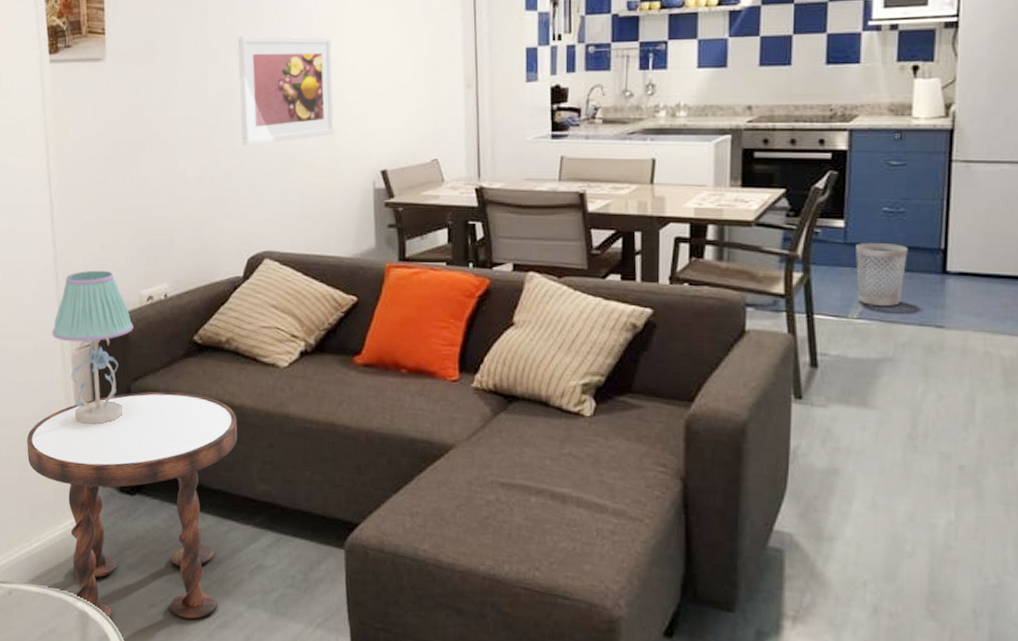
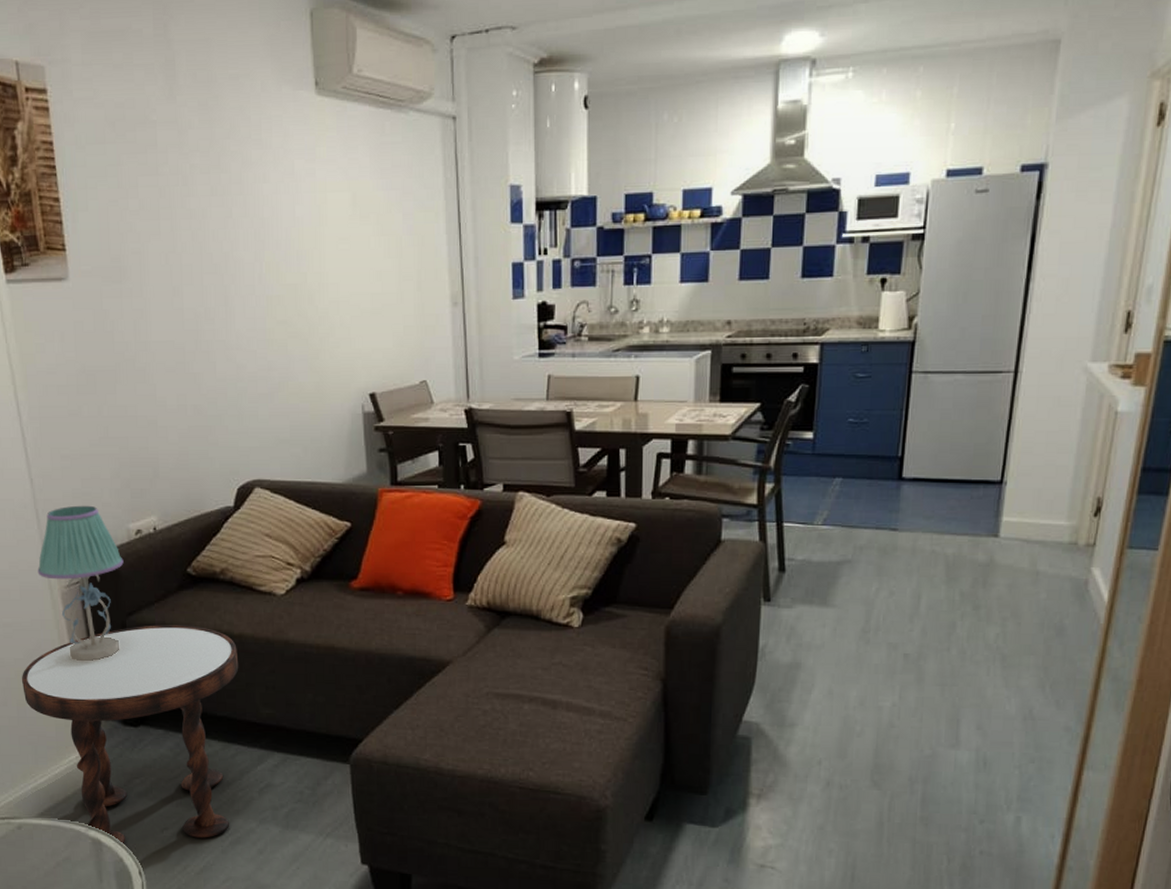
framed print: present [237,36,334,146] -> none [211,251,319,371]
wastebasket: present [856,243,908,306] -> none [822,453,869,512]

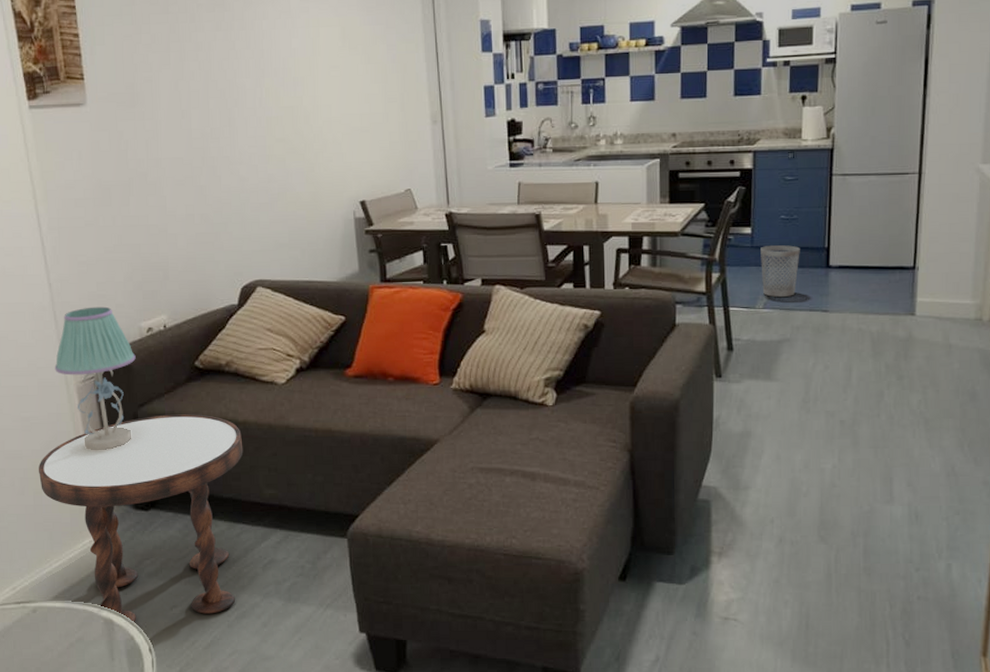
wastebasket: none [822,453,869,512] -> present [760,245,800,297]

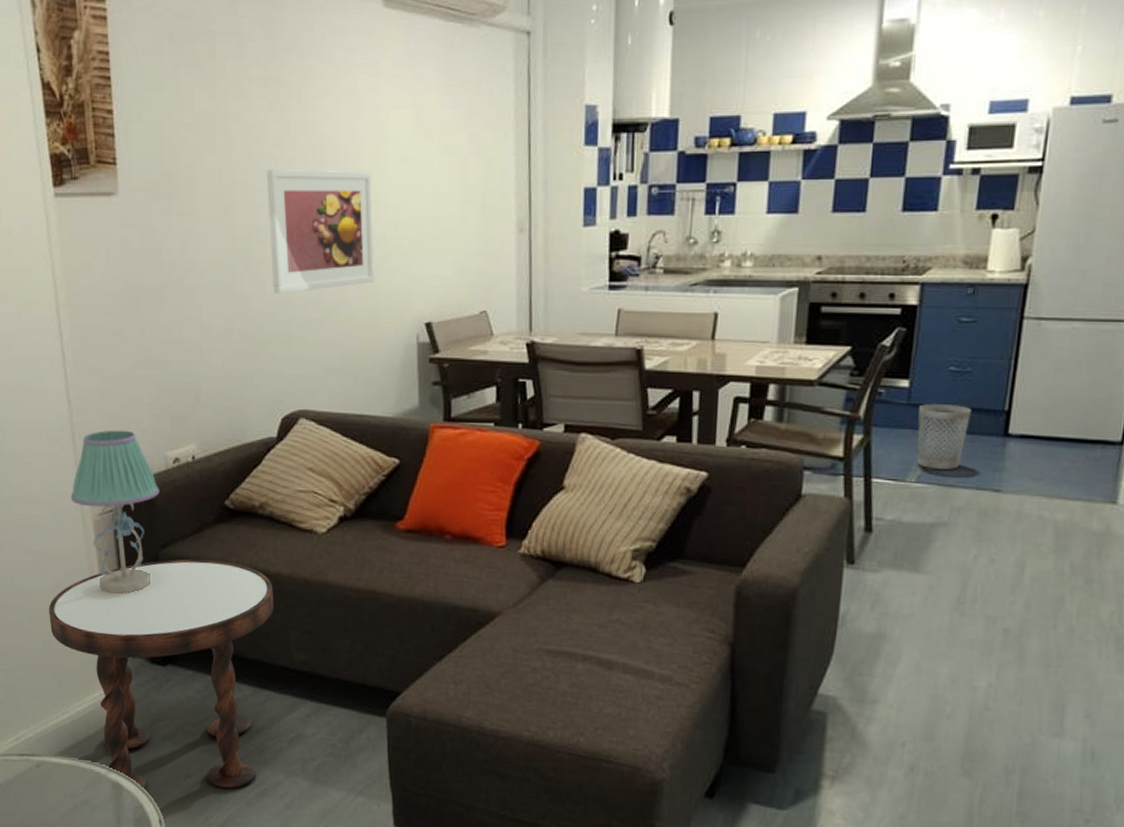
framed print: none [216,78,314,183] -> present [266,169,375,294]

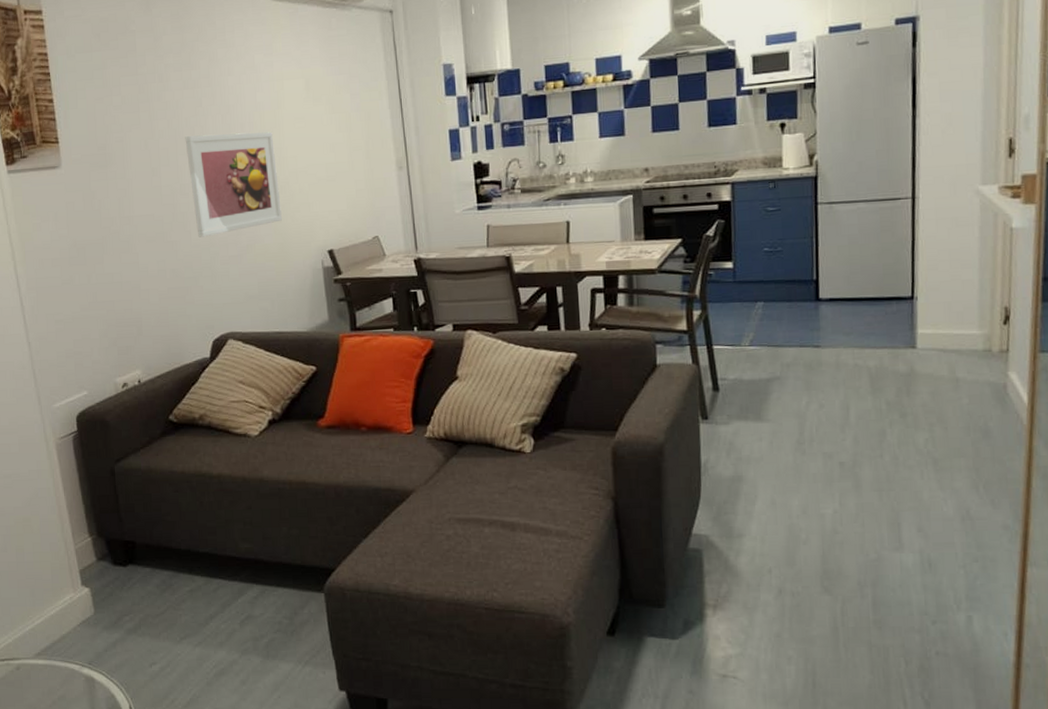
side table: present [49,559,274,791] -> none [20,468,218,682]
table lamp: present [71,430,160,595] -> none [34,363,112,507]
wastebasket: present [917,404,971,470] -> none [744,279,787,333]

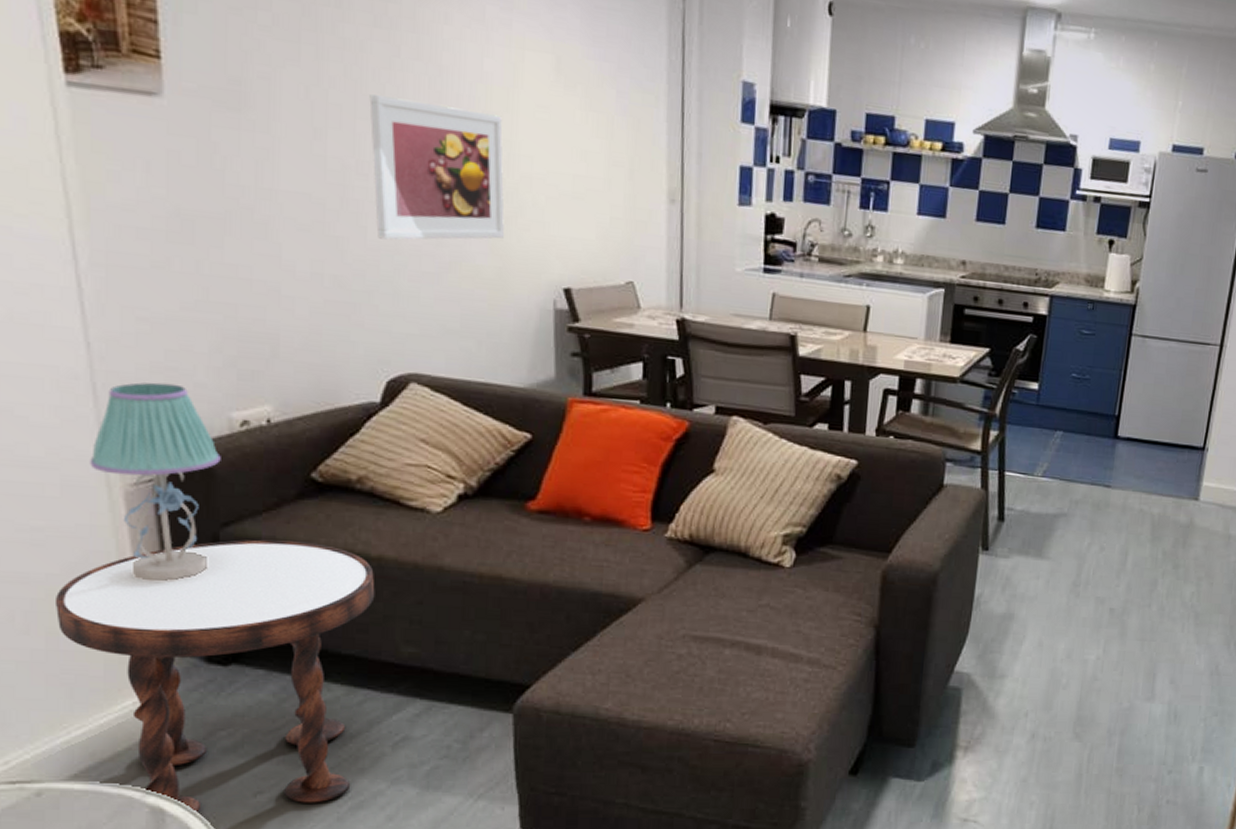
side table: none [20,468,218,682] -> present [56,540,375,815]
table lamp: none [34,363,112,507] -> present [90,382,221,582]

